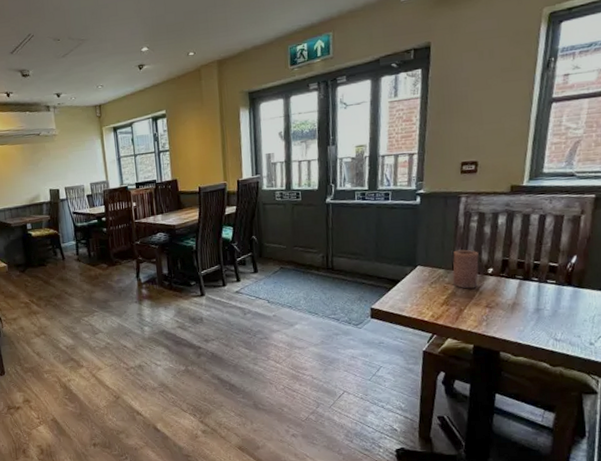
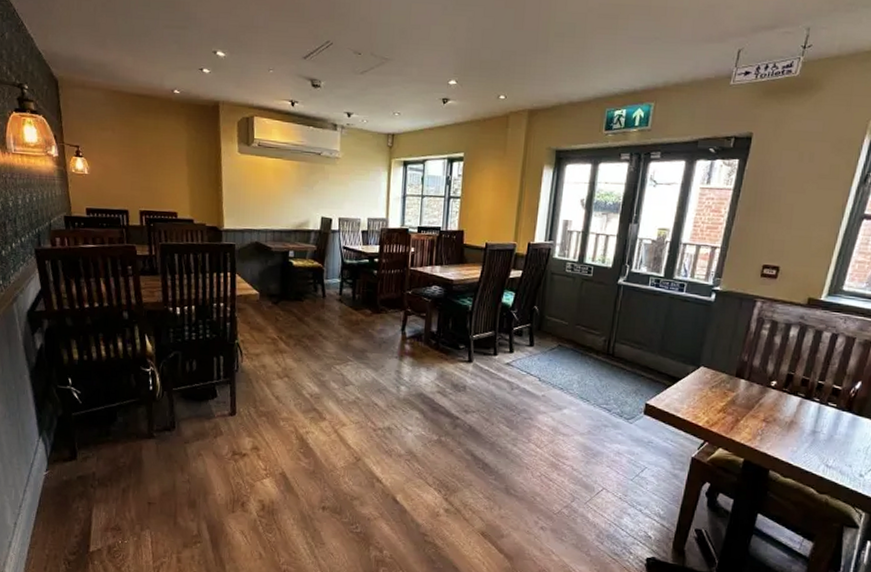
candle: present [452,249,479,289] -> none [733,356,765,399]

